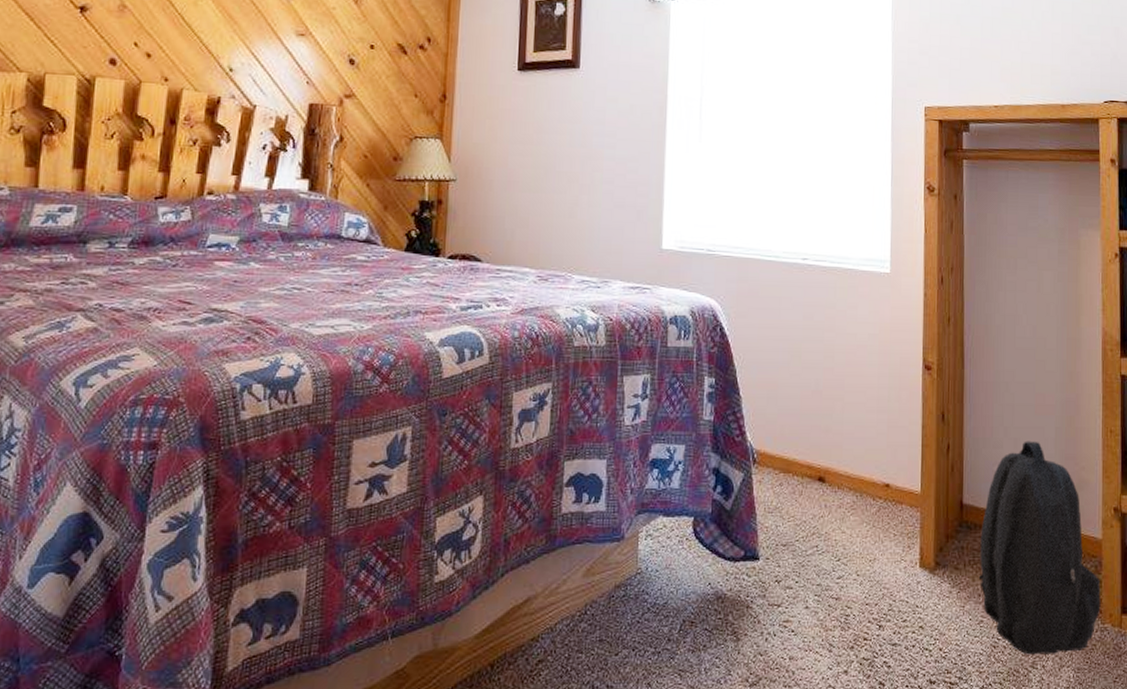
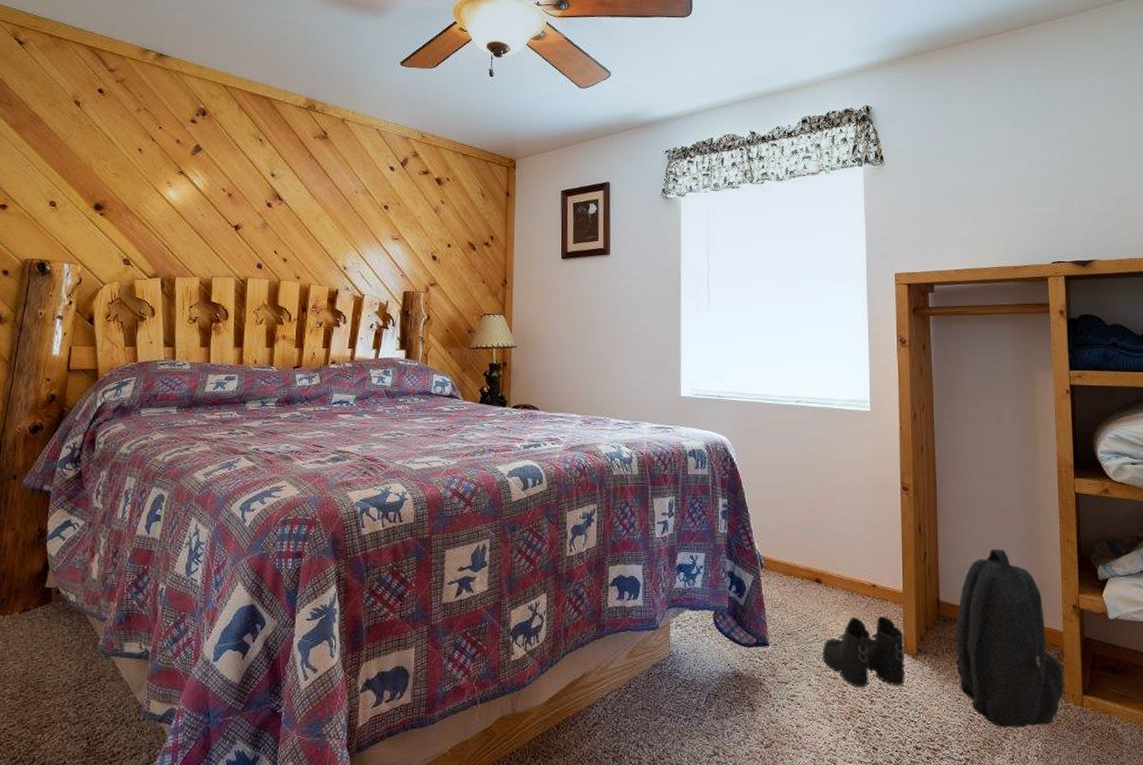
boots: none [822,523,921,610] -> present [822,616,905,688]

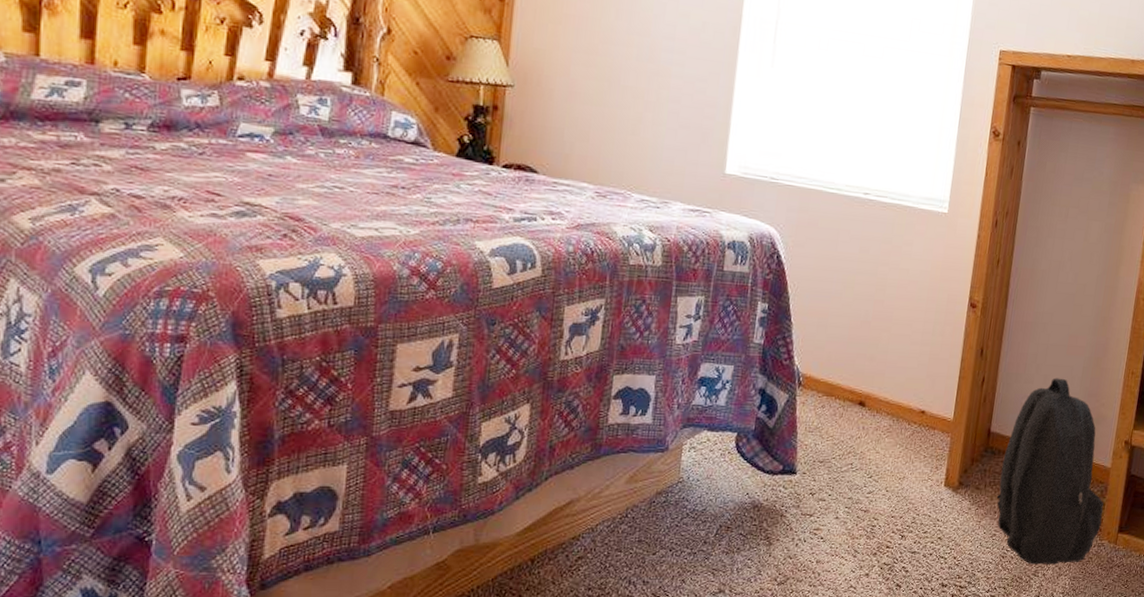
boots: present [822,616,905,688] -> none [854,445,947,522]

